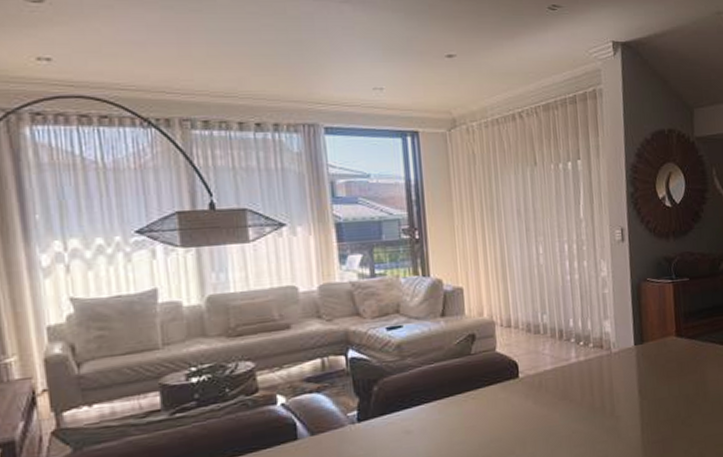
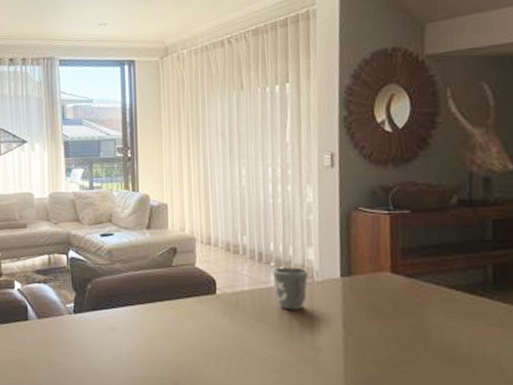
mug: none [573,340,607,384] -> present [273,267,309,310]

